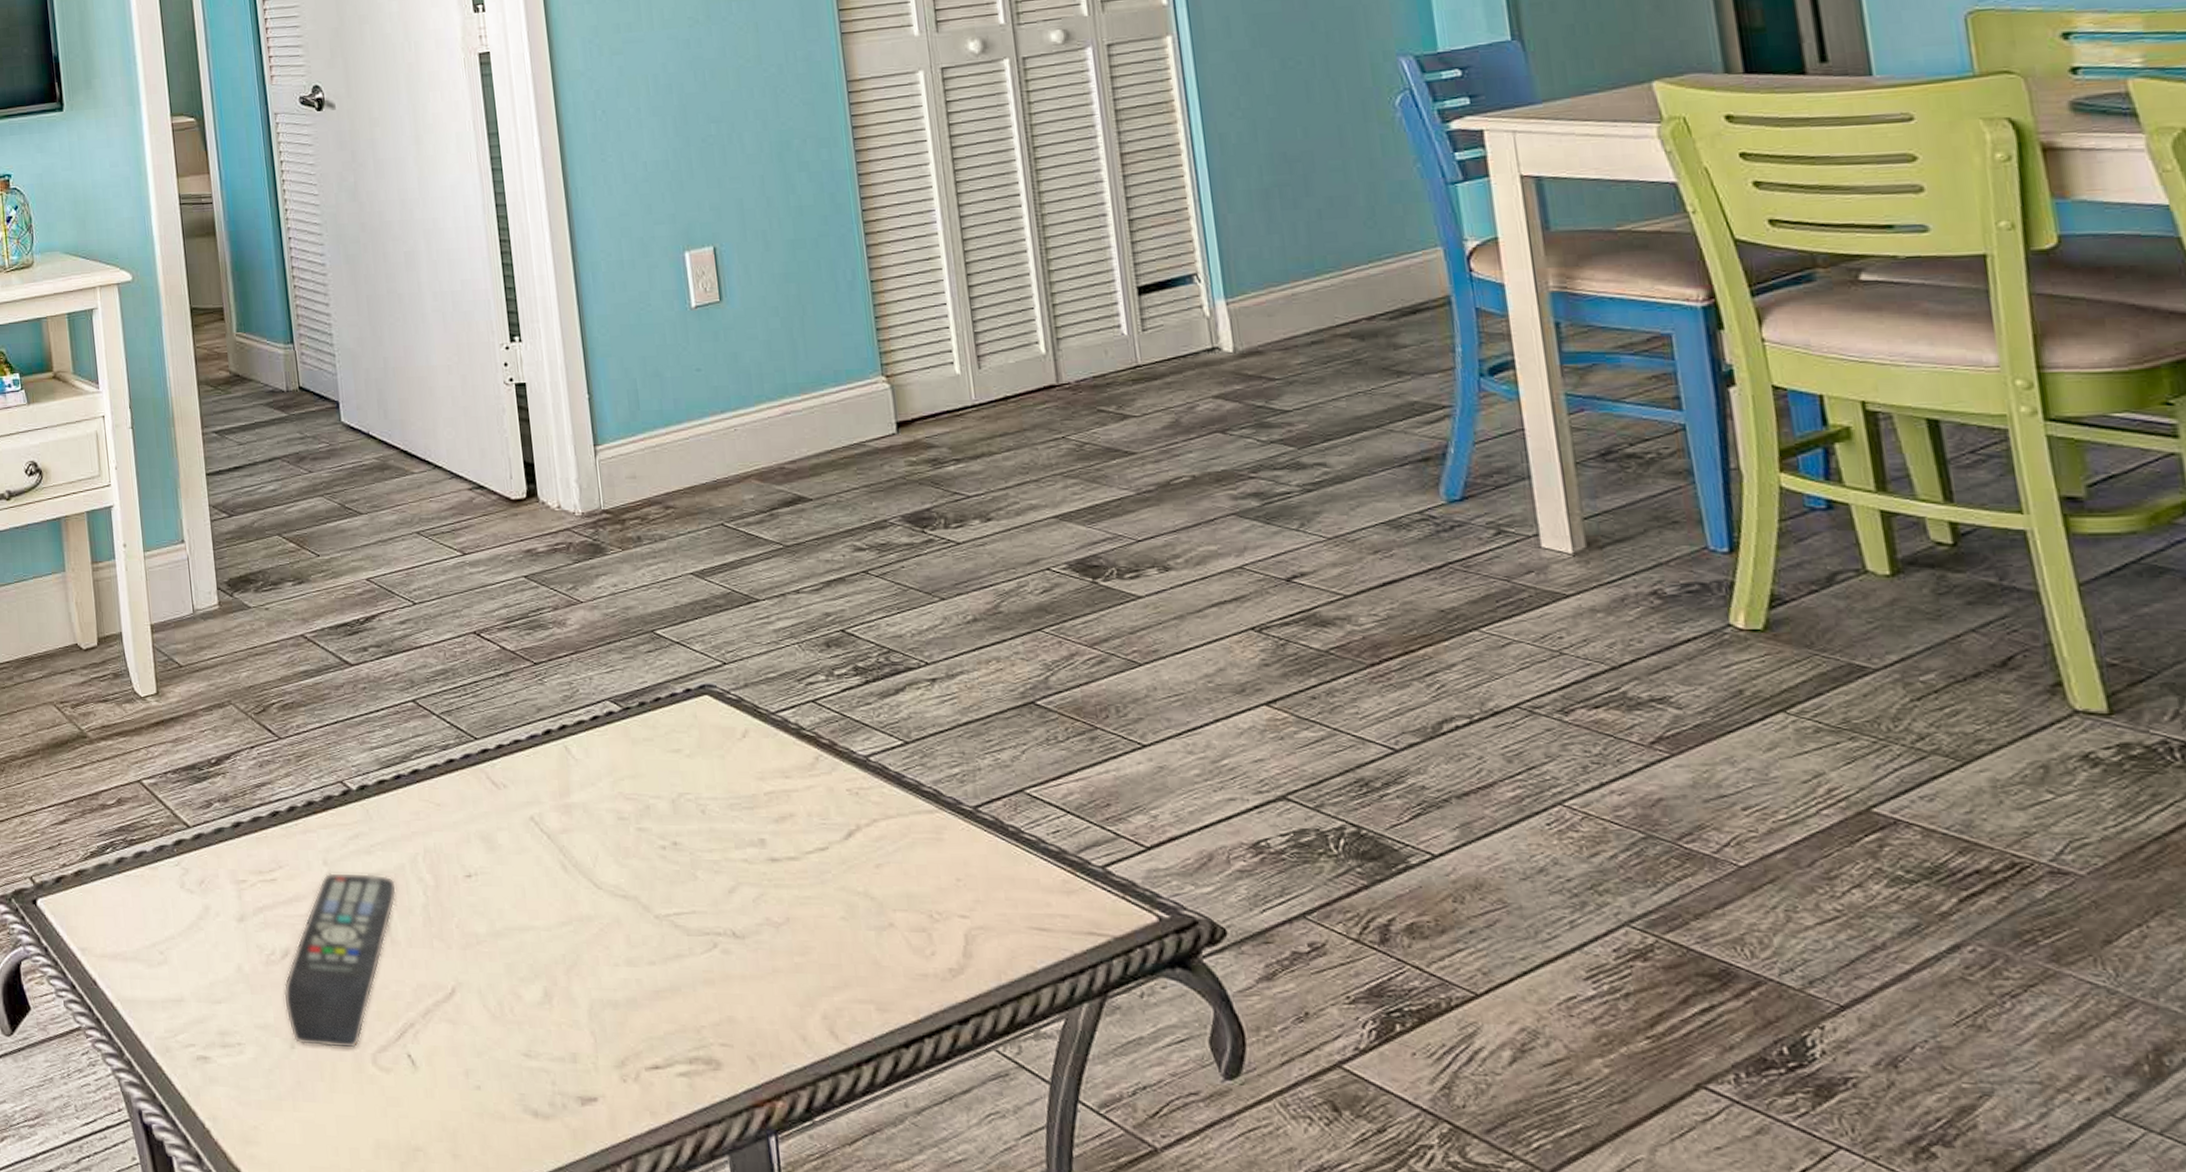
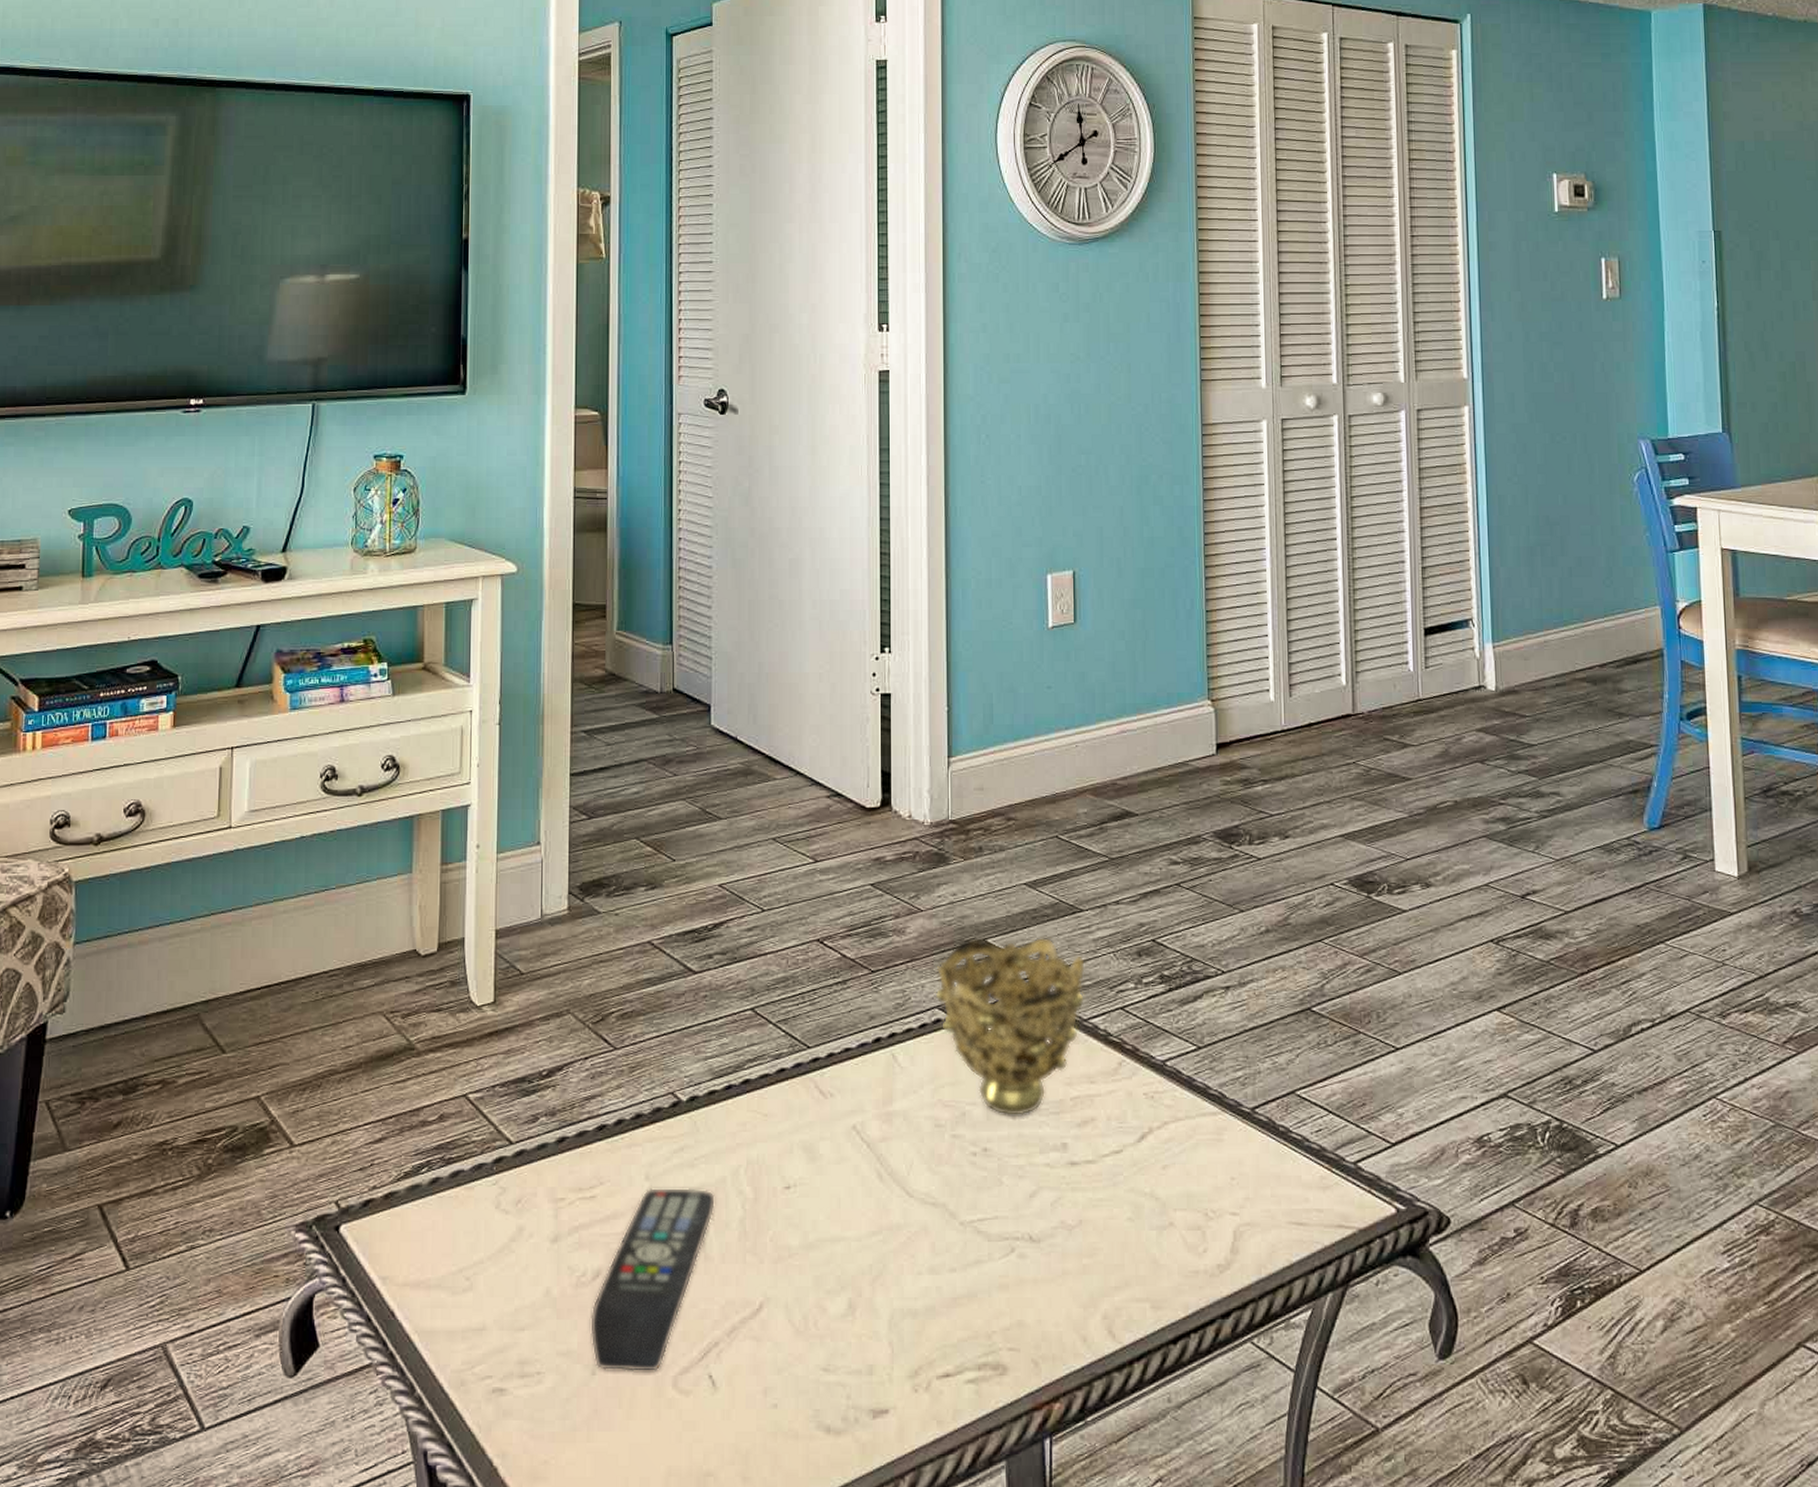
decorative bowl: none [603,628,771,811] -> present [935,937,1086,1117]

